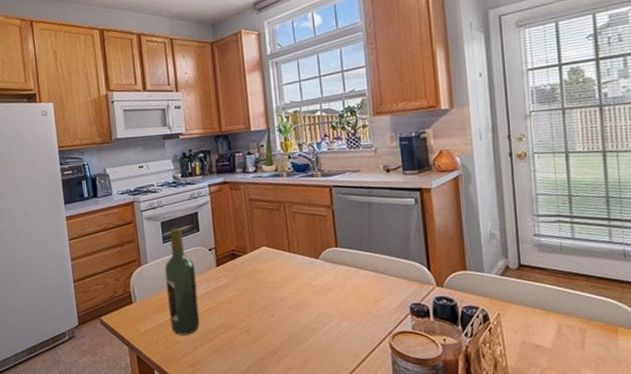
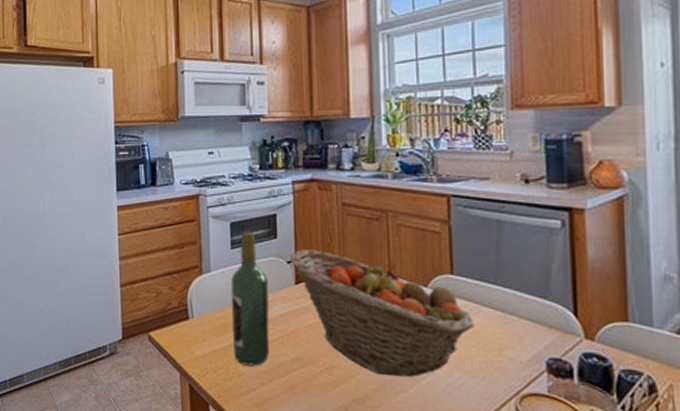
fruit basket: none [210,238,356,331] -> present [289,250,474,377]

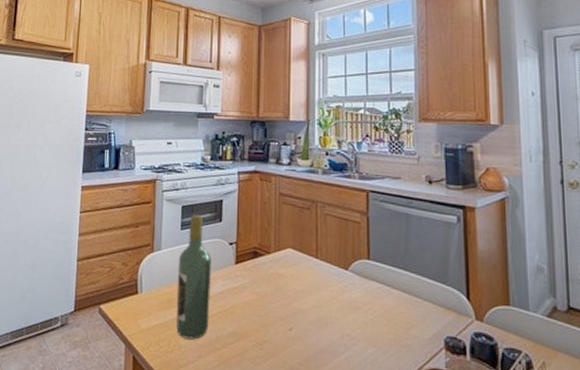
fruit basket: present [289,250,474,377] -> none [231,233,386,352]

